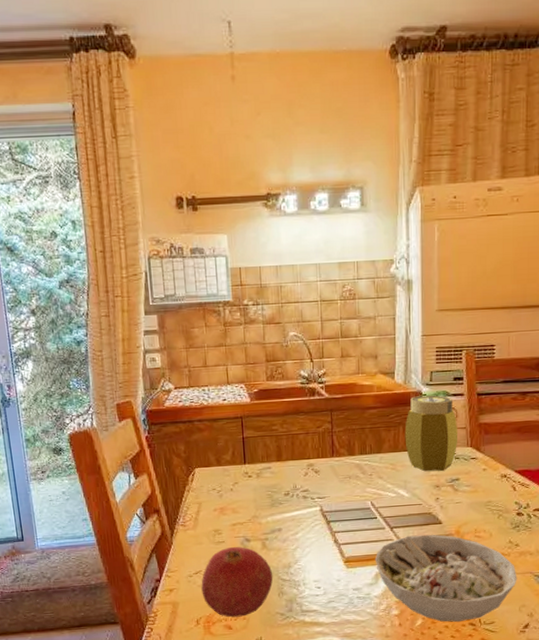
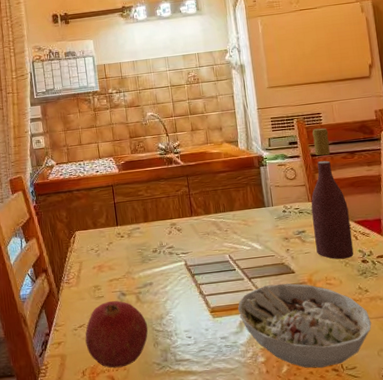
jar: present [404,395,458,472] -> none [251,158,300,226]
wine bottle: none [469,362,510,511] -> present [311,128,354,260]

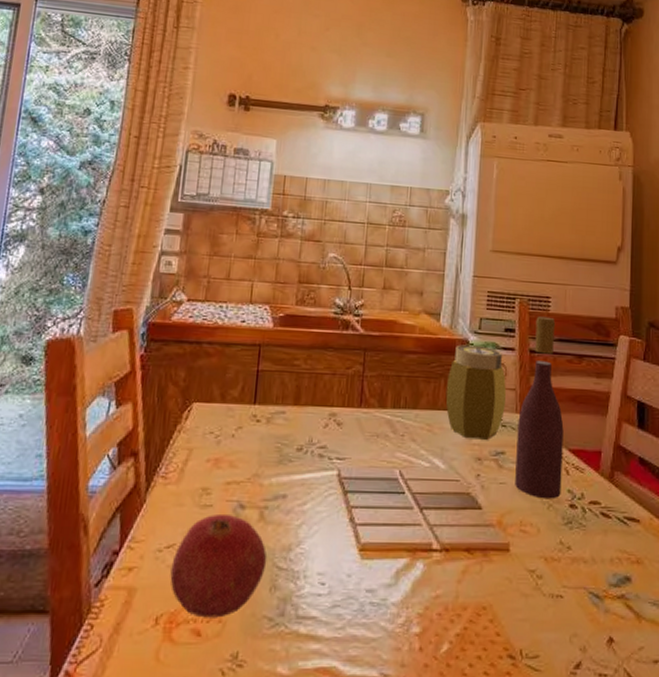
bowl: present [237,283,372,368] -> none [397,521,568,652]
jar: none [251,158,300,226] -> present [445,345,507,440]

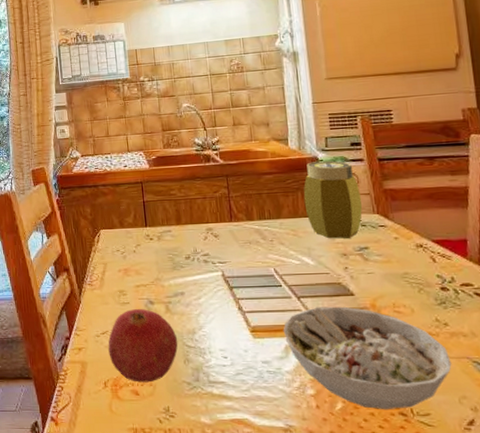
bowl: none [397,521,568,652] -> present [283,306,452,410]
wine bottle: present [515,316,564,499] -> none [376,127,431,284]

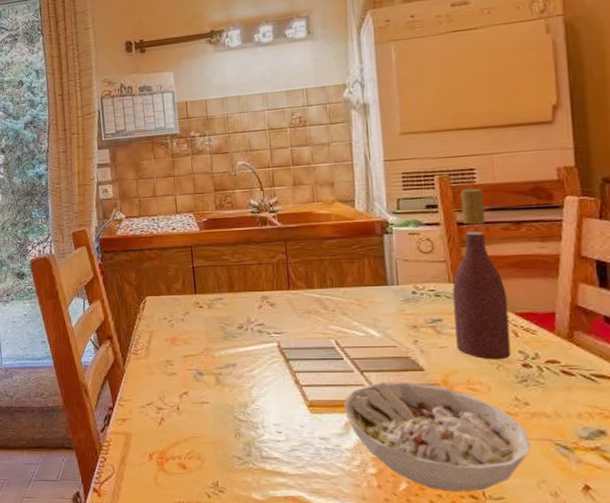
fruit: present [108,308,178,383] -> none [153,379,229,456]
jar: present [303,160,363,239] -> none [370,224,437,310]
wine bottle: none [376,127,431,284] -> present [452,188,511,360]

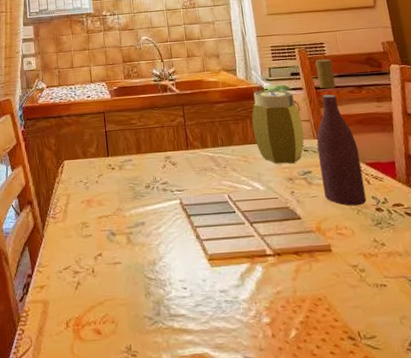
bowl: present [343,382,531,493] -> none [238,230,391,335]
jar: none [370,224,437,310] -> present [252,89,304,164]

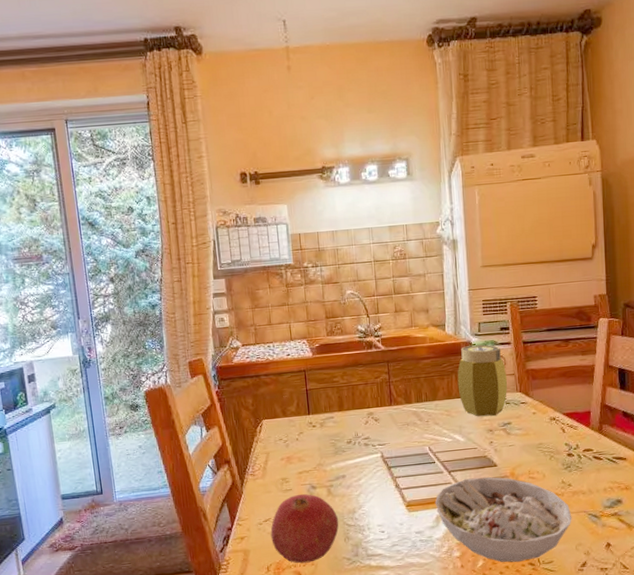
fruit: none [70,240,140,320] -> present [270,493,339,564]
bowl: none [238,230,391,335] -> present [435,476,572,563]
wine bottle: present [315,59,367,206] -> none [519,313,560,453]

